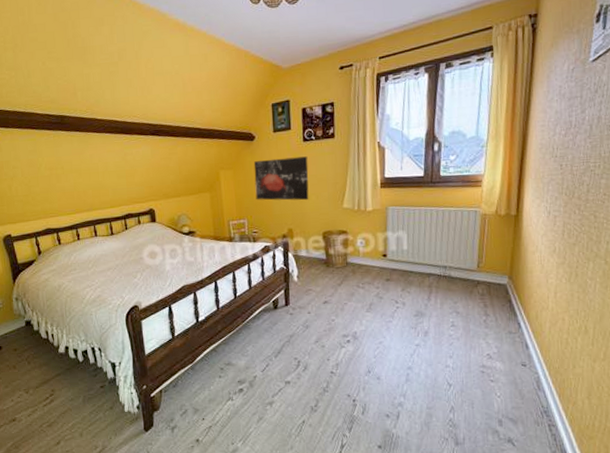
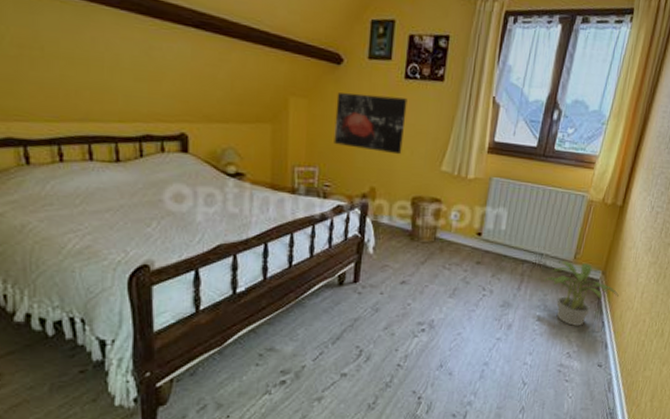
potted plant: none [450,269,530,329] -> present [542,260,619,326]

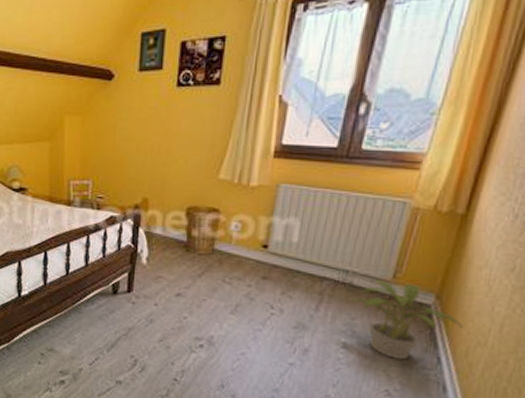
wall art: present [334,93,408,155] -> none [106,106,180,165]

